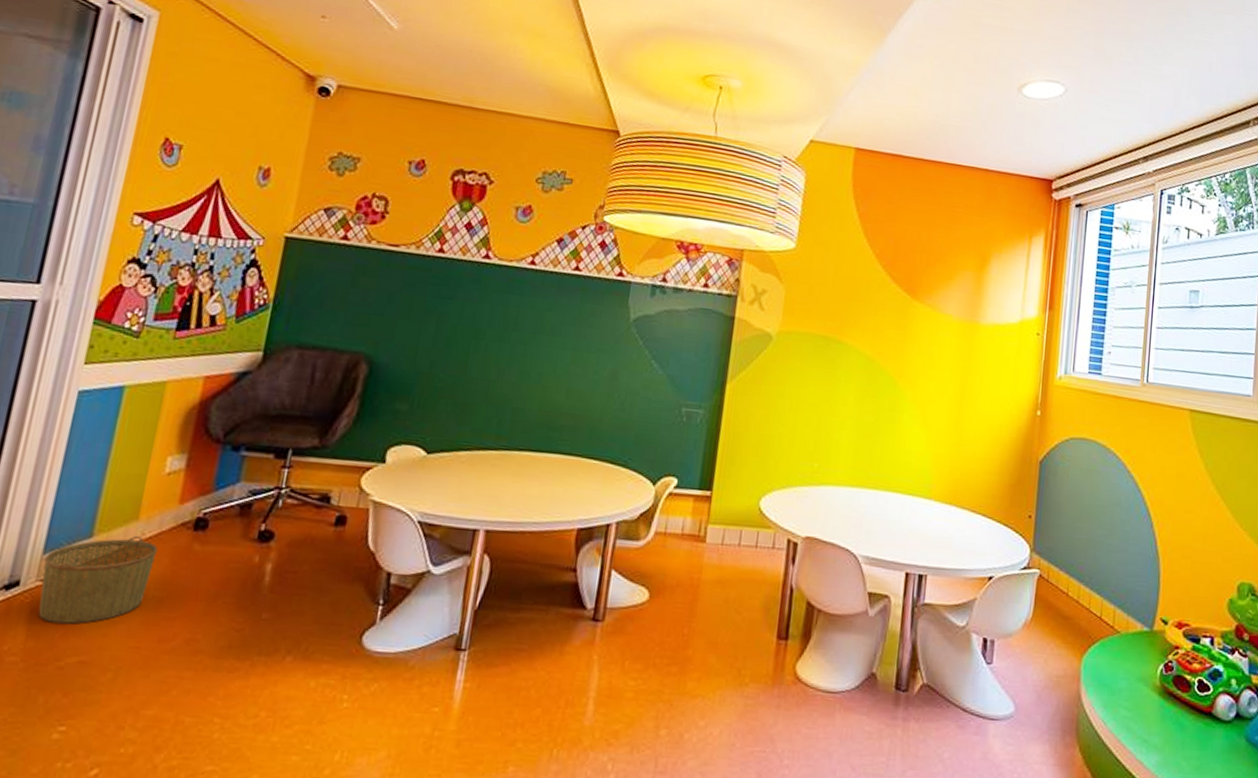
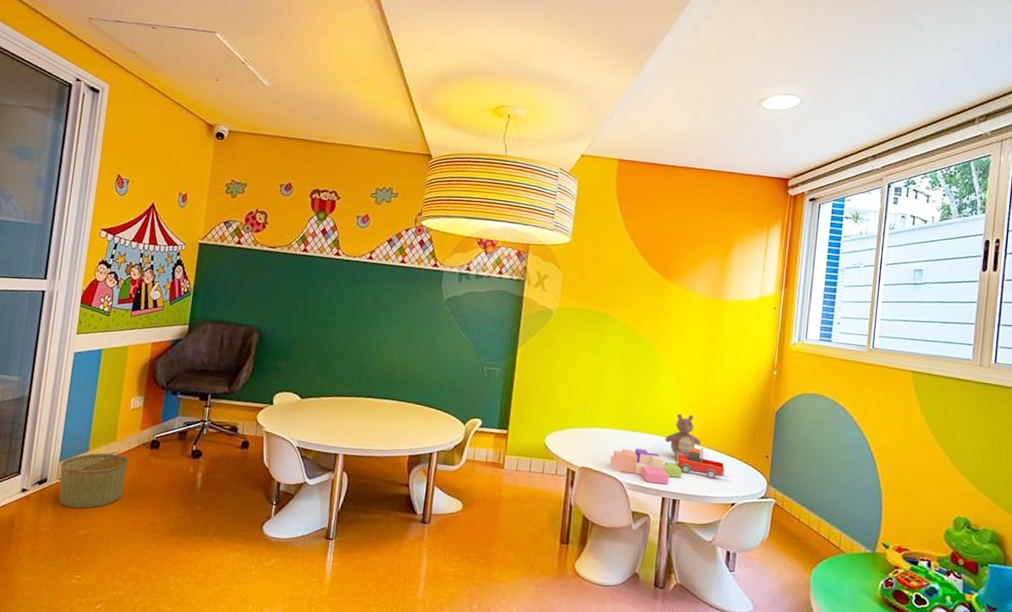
toy blocks: none [840,510,930,557] -> present [609,448,682,485]
stuffed animal: none [909,465,953,523] -> present [665,413,701,459]
toy truck: none [922,506,981,547] -> present [675,446,725,479]

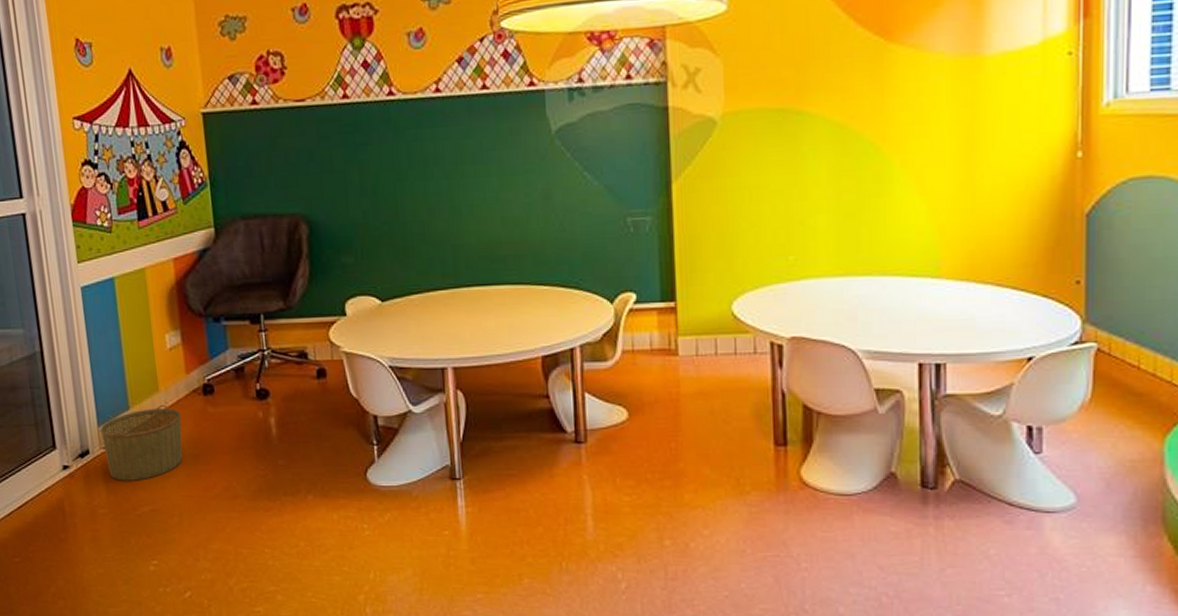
toy blocks: present [609,448,682,485] -> none [832,299,944,346]
stuffed animal: present [665,413,701,459] -> none [912,238,970,306]
toy truck: present [675,446,725,479] -> none [933,282,1012,327]

